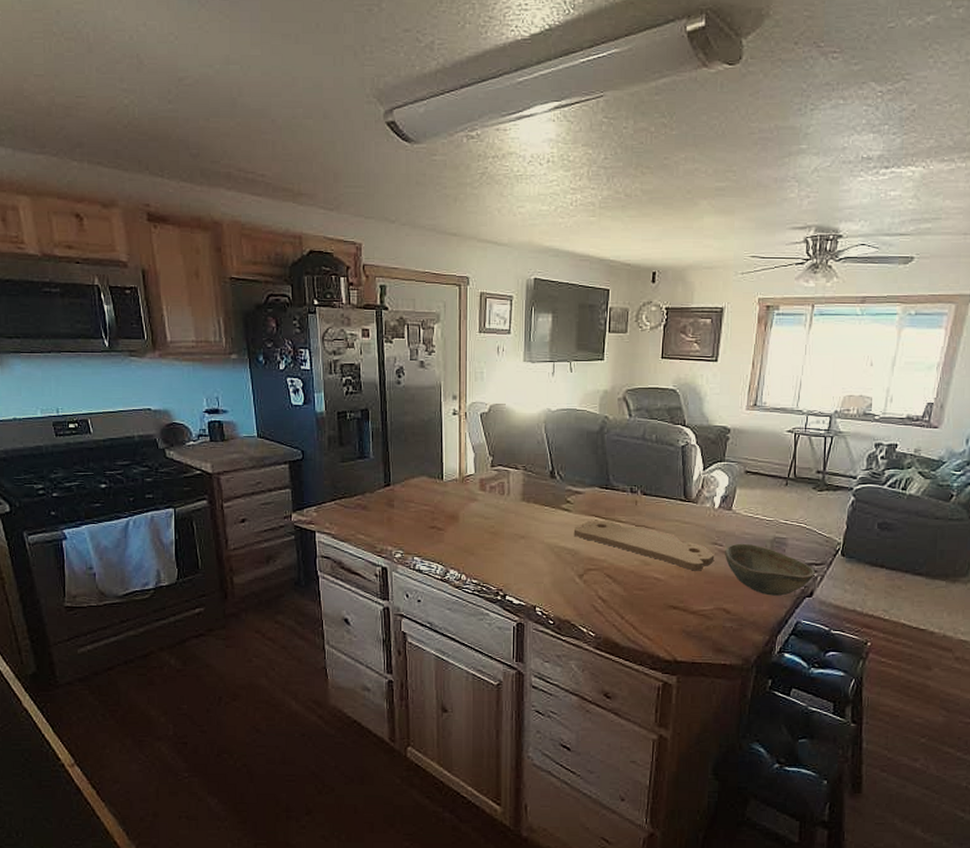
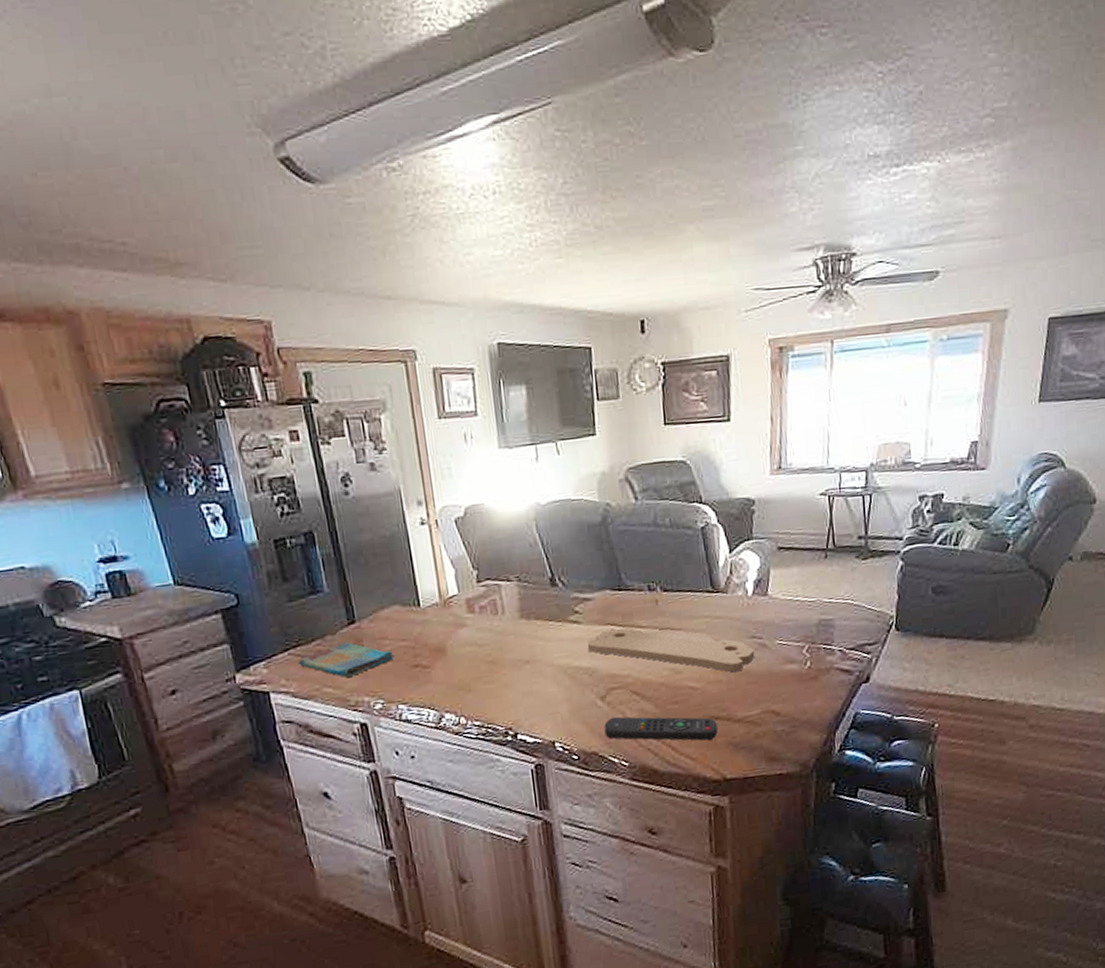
dish towel: none [340,501,417,528] -> present [297,642,394,677]
remote control: none [578,593,674,625] -> present [604,716,718,741]
bowl: present [725,543,816,596] -> none [765,631,870,688]

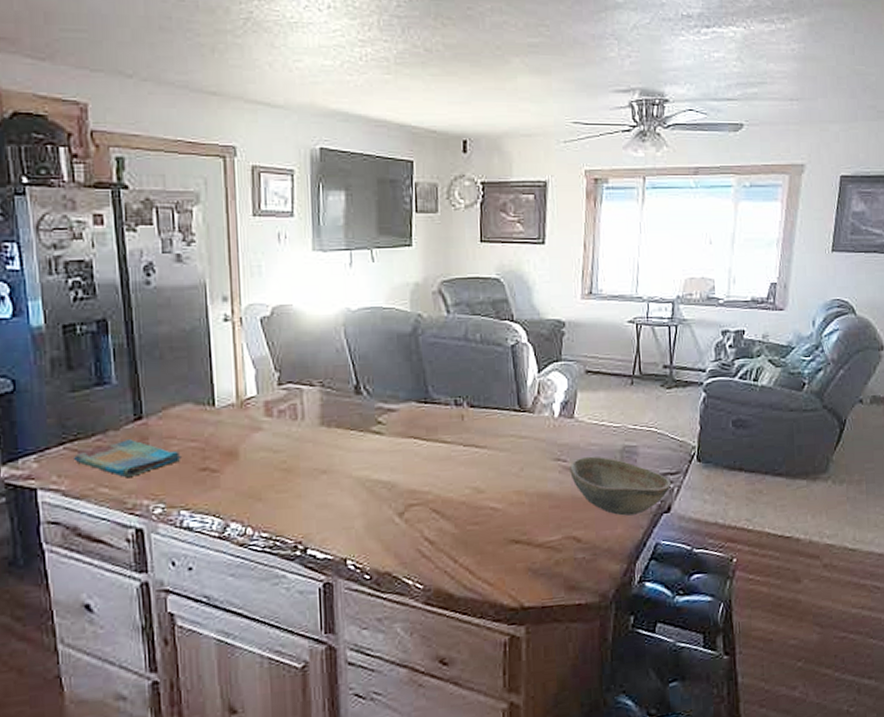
cutting board: present [587,628,755,673] -> none [388,442,559,495]
remote control: present [604,716,718,741] -> none [400,535,517,565]
bowl: none [765,631,870,688] -> present [570,456,672,516]

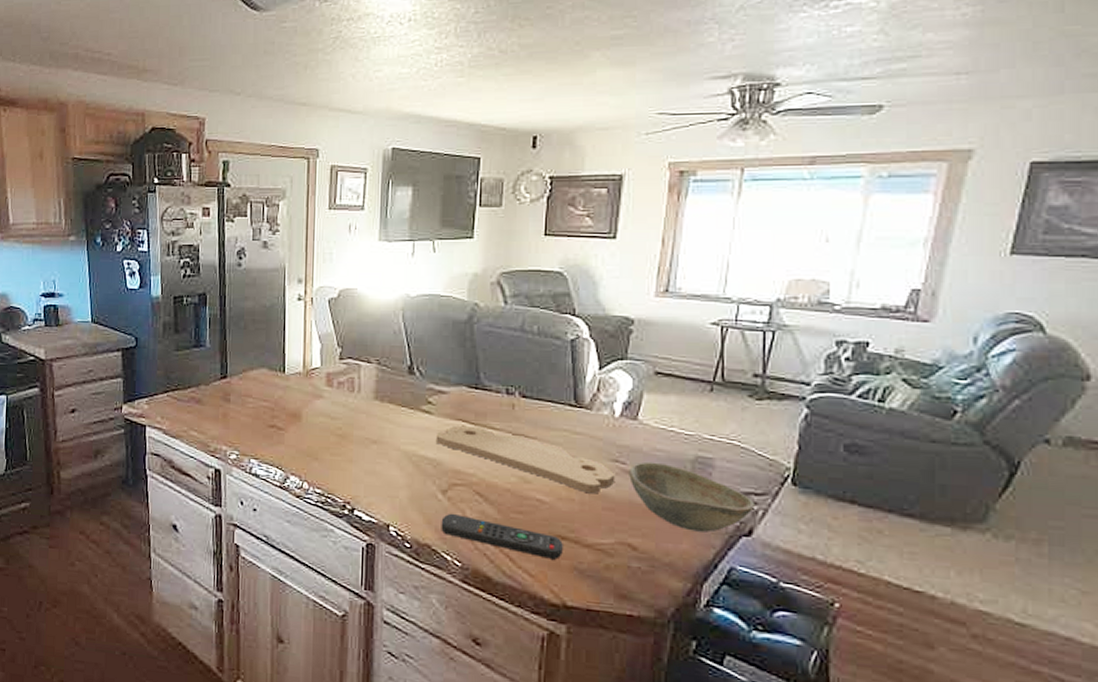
dish towel: present [72,439,181,477] -> none [173,394,255,425]
cutting board: none [388,442,559,495] -> present [435,426,616,494]
remote control: none [400,535,517,565] -> present [441,513,563,560]

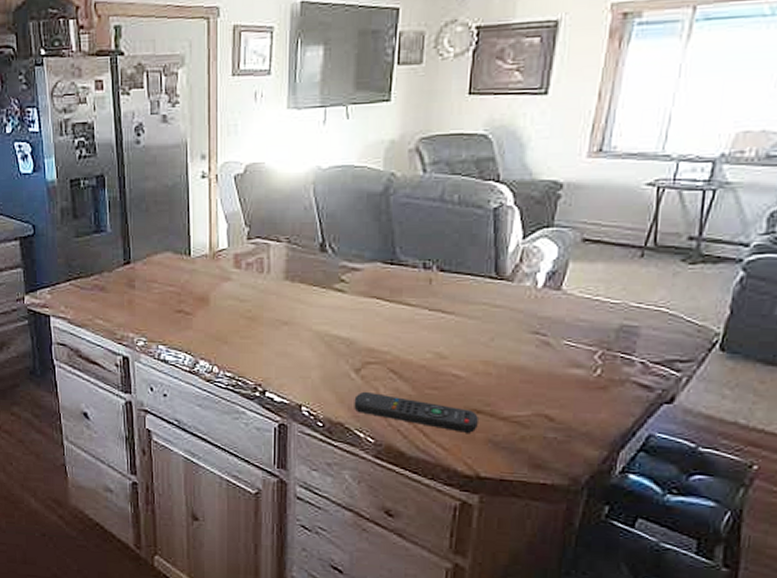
cutting board: present [435,426,616,494] -> none [348,304,535,367]
bowl: present [629,461,756,533] -> none [549,332,681,401]

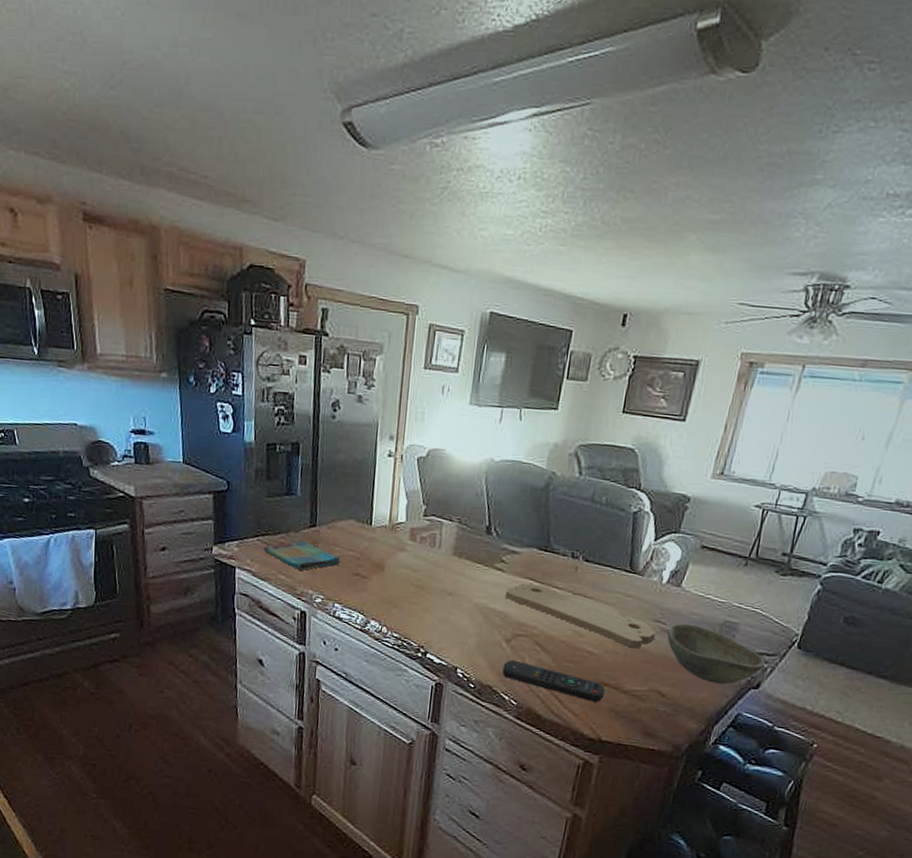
dish towel: none [76,281,161,312] -> present [262,541,341,570]
cutting board: none [348,304,535,367] -> present [505,583,656,649]
bowl: none [549,332,681,401] -> present [667,623,767,685]

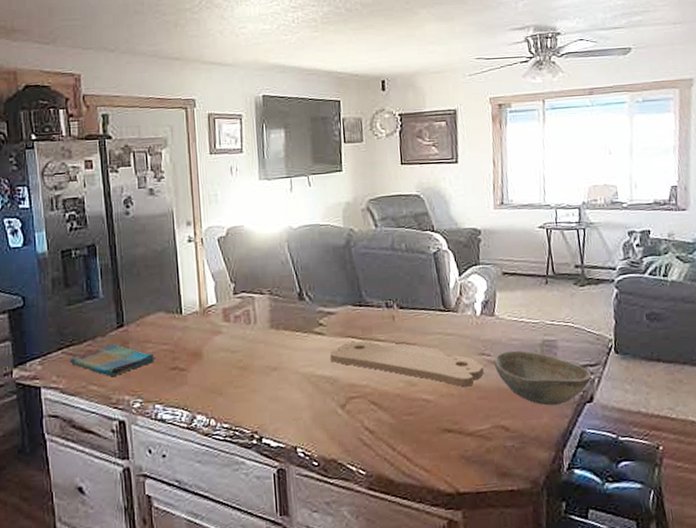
remote control: present [502,659,605,702] -> none [343,425,451,453]

